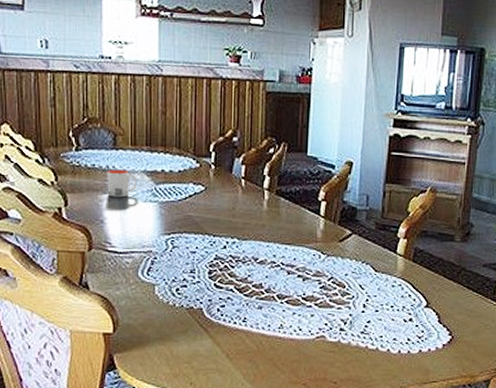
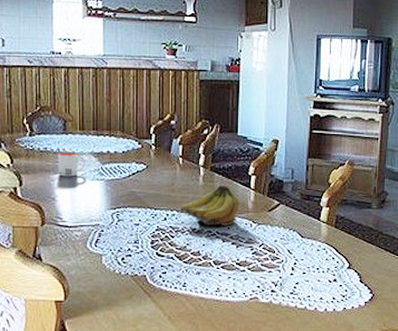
fruit: none [241,211,308,256] -> present [180,185,240,226]

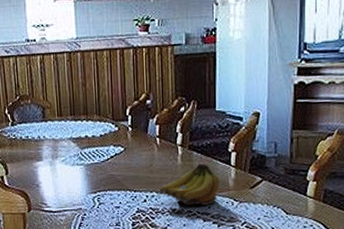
mug: present [58,152,85,177] -> none [39,139,65,164]

